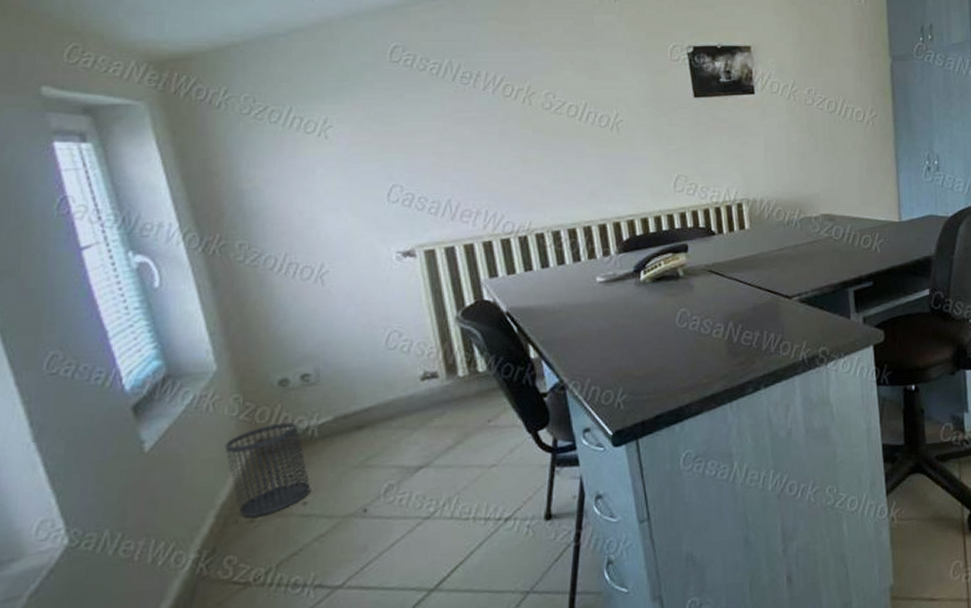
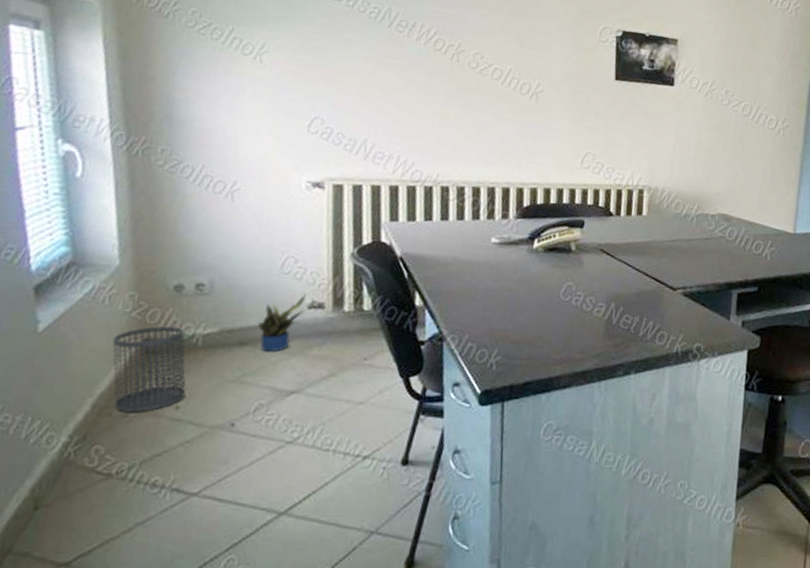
potted plant: none [371,366,419,432] -> present [257,294,307,352]

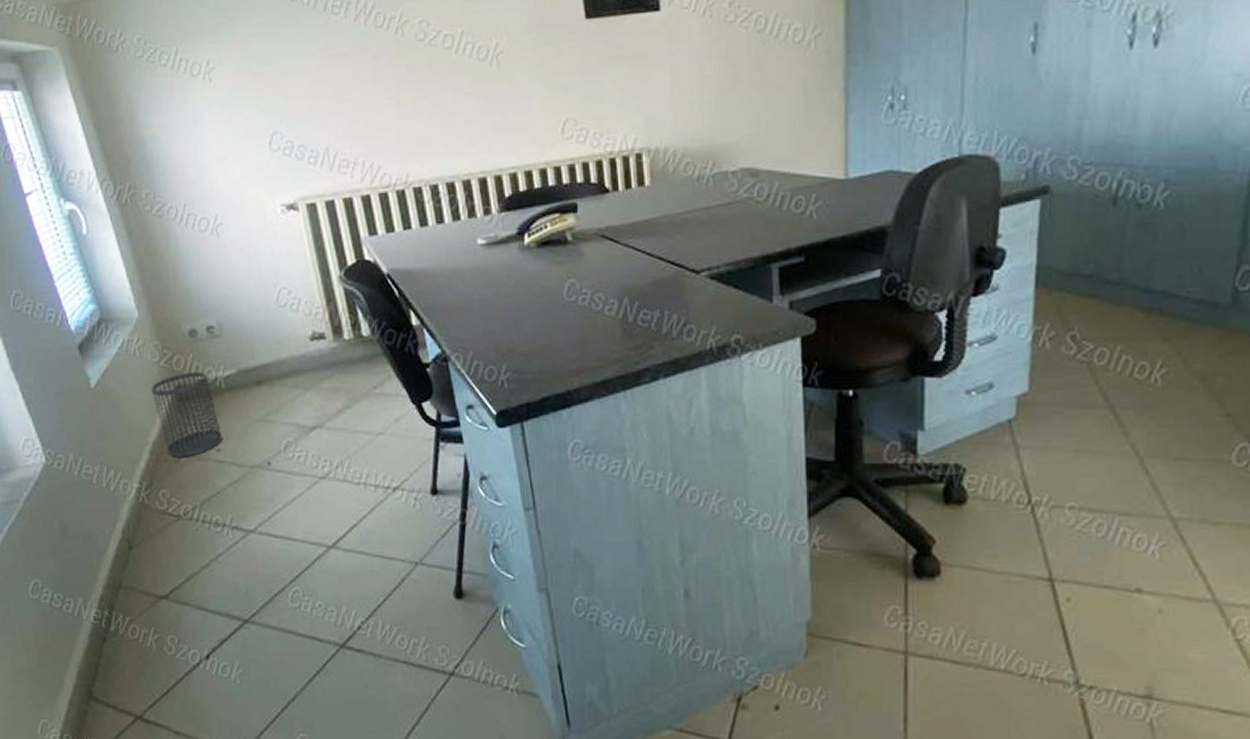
potted plant: present [257,294,307,352] -> none [268,326,308,389]

